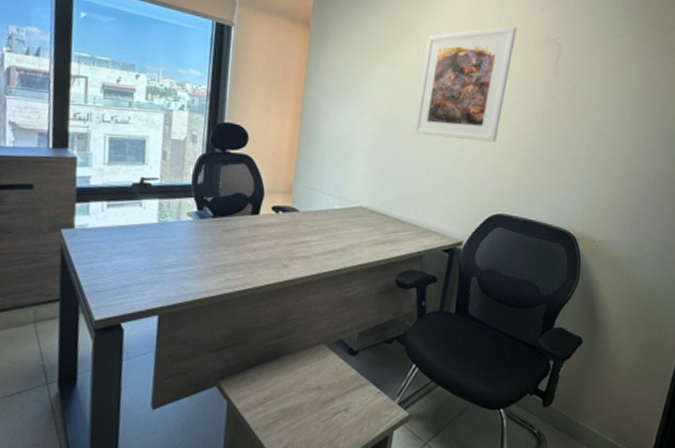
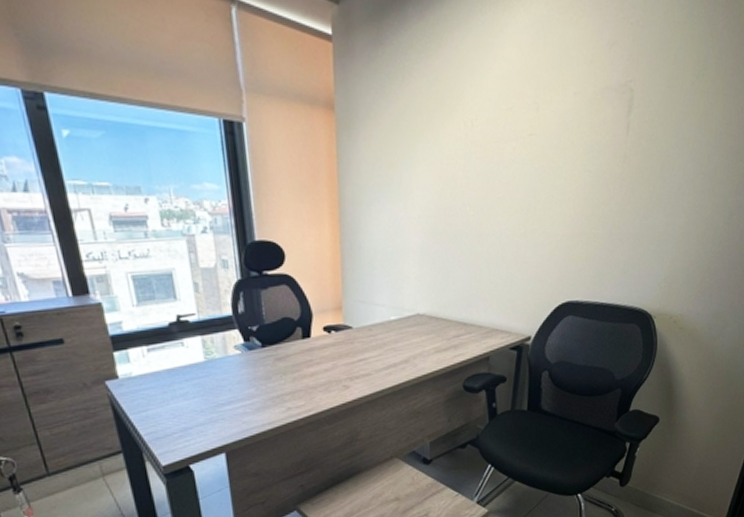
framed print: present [413,26,517,142] -> none [467,73,581,224]

